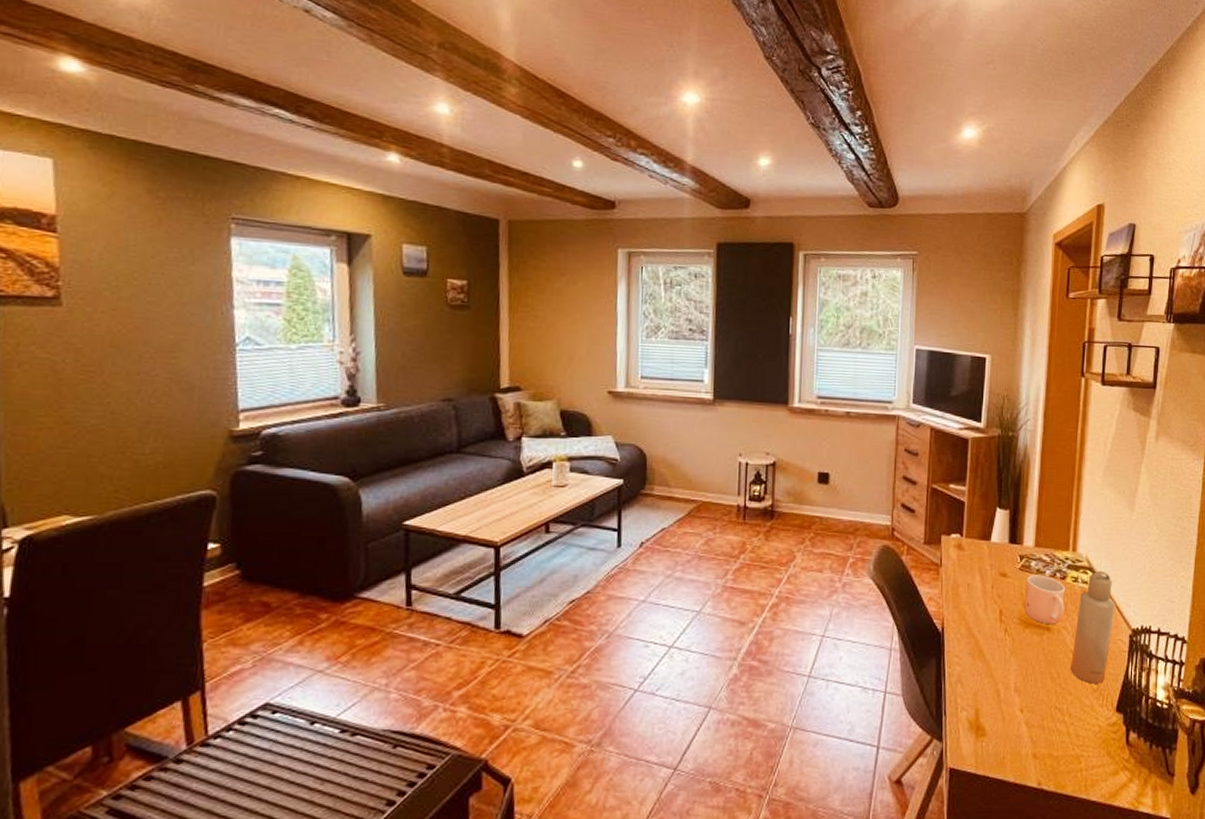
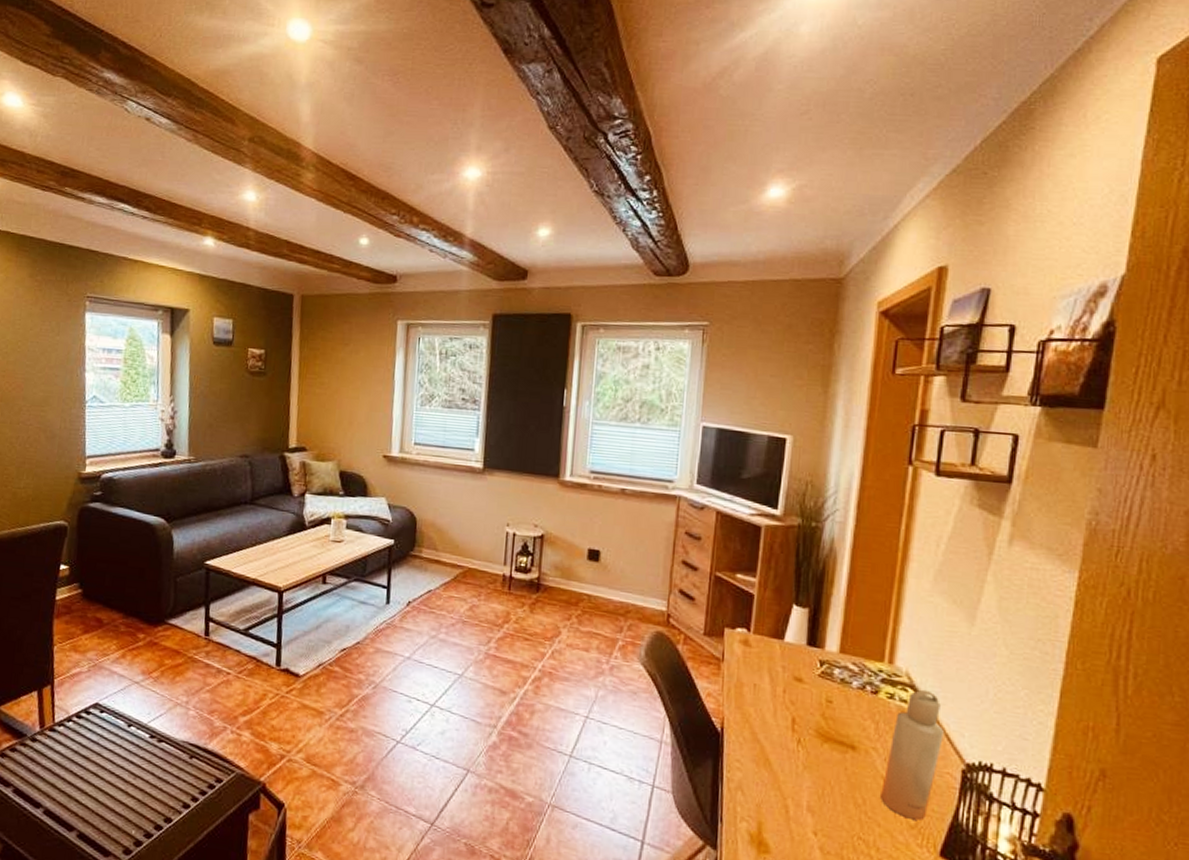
mug: present [1024,575,1066,624] -> none [822,683,878,743]

